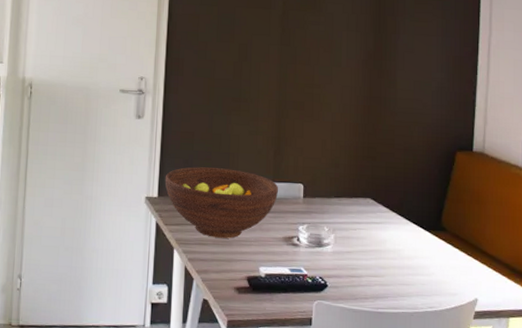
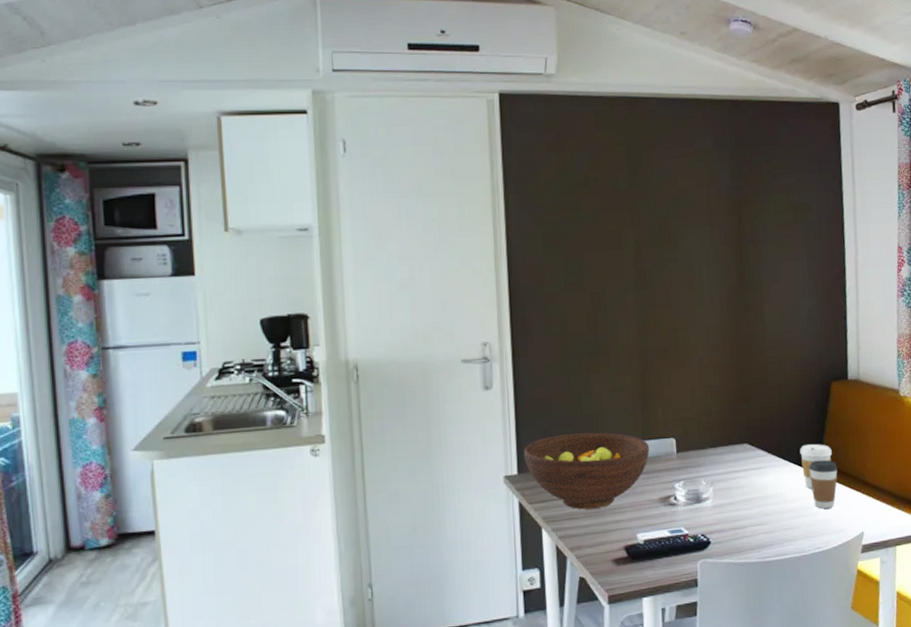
coffee cup: none [420,207,452,249] -> present [799,444,832,489]
coffee cup: none [428,223,456,271] -> present [809,460,838,509]

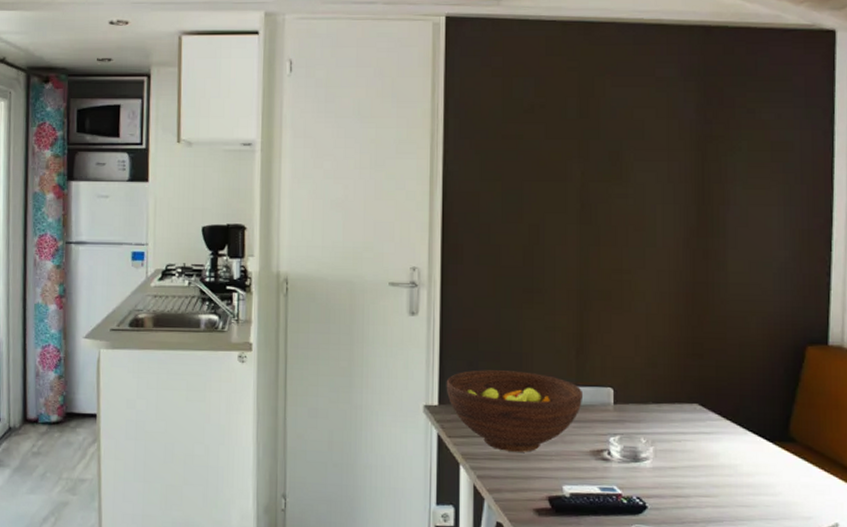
coffee cup: present [799,444,832,489] -> none [762,414,802,464]
coffee cup: present [809,460,838,509] -> none [773,433,809,490]

